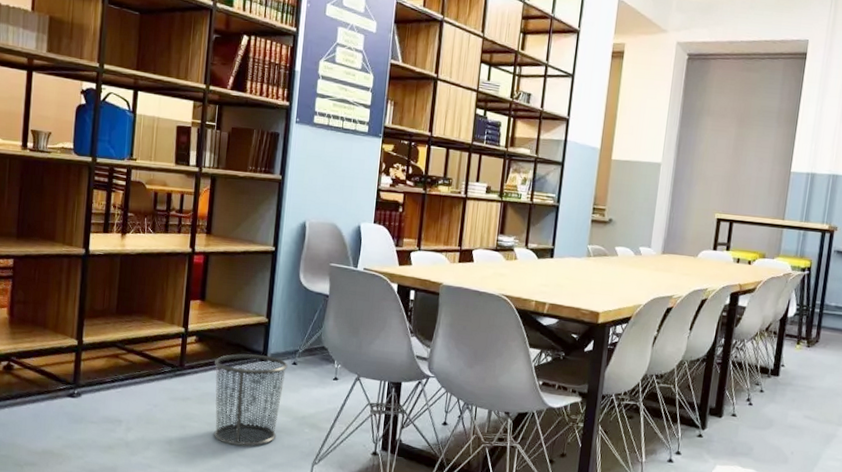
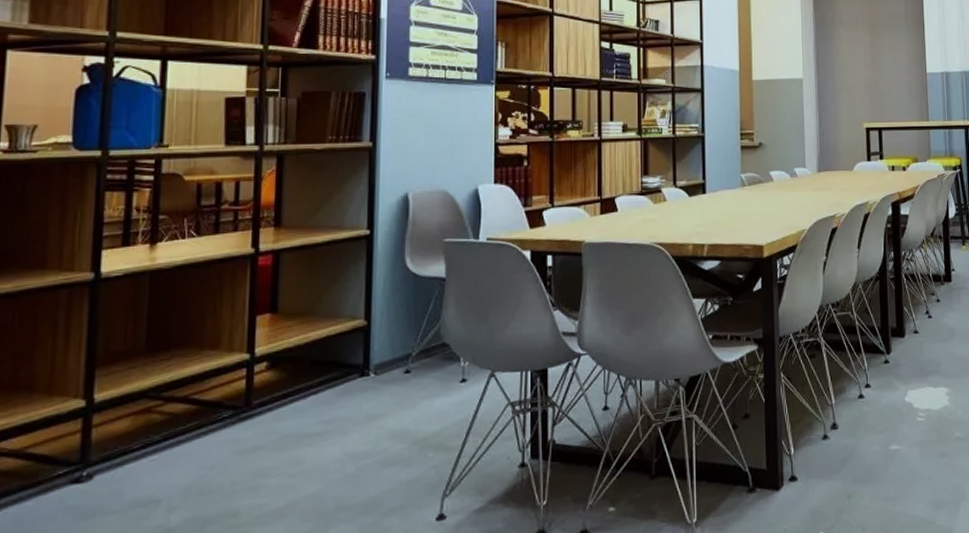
waste bin: present [214,353,288,447] -> none [296,368,398,498]

